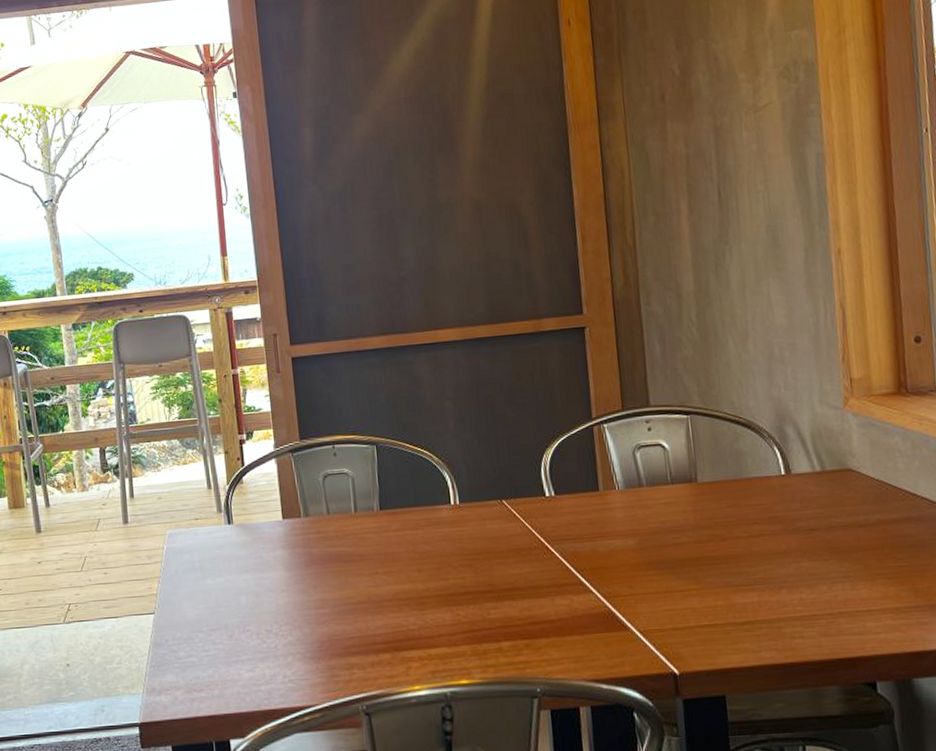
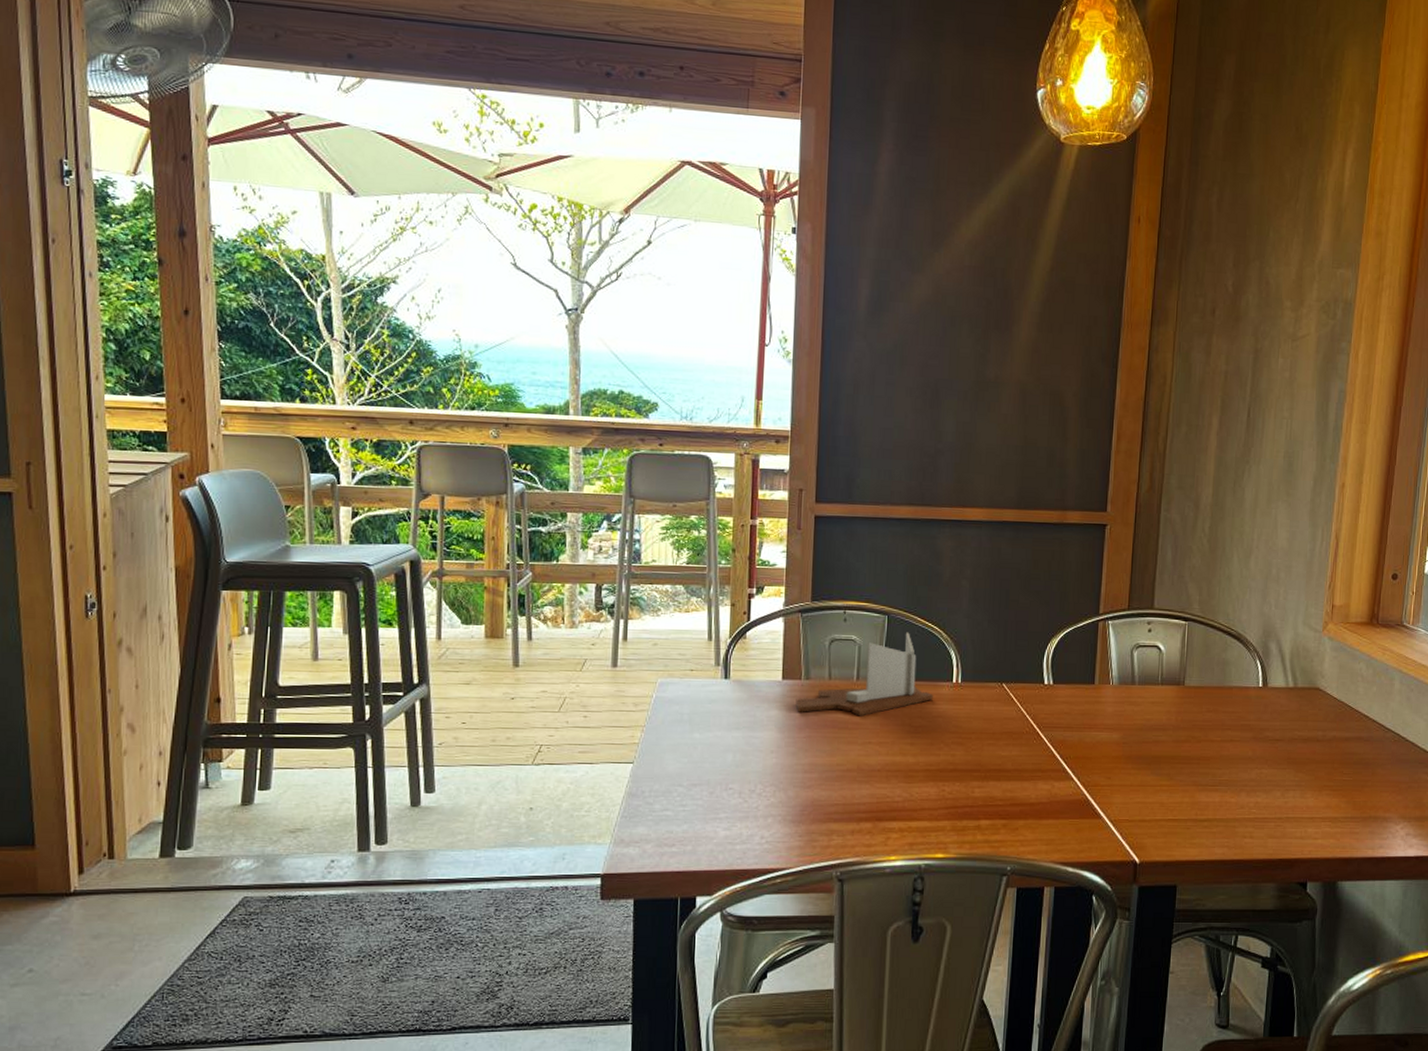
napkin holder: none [298,459,433,550] -> present [795,632,933,716]

